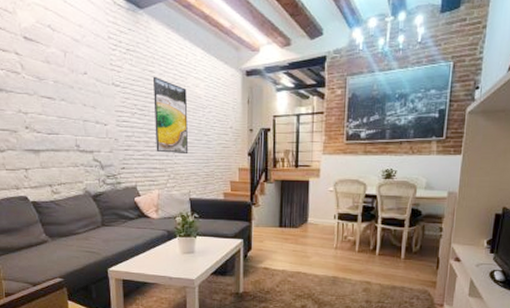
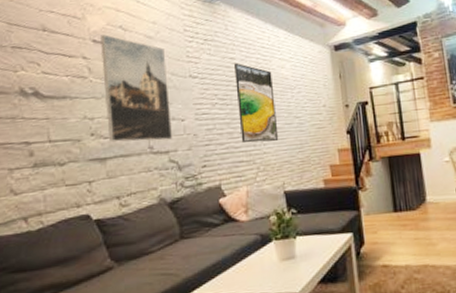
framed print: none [31,32,97,141] -> present [101,35,173,142]

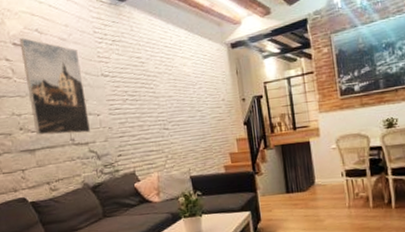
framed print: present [235,63,279,143] -> none [141,61,184,135]

